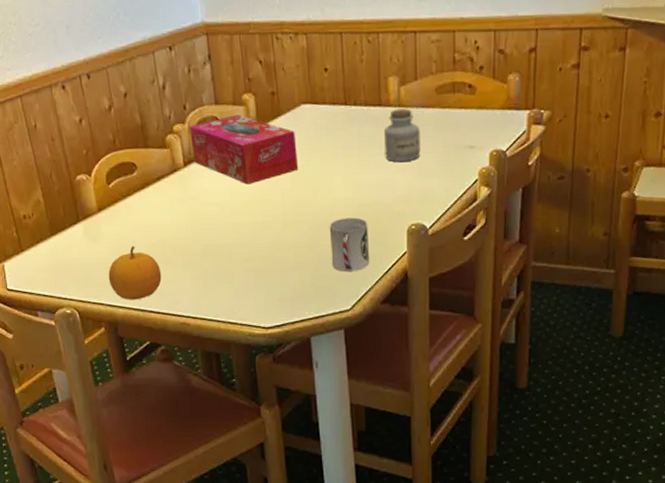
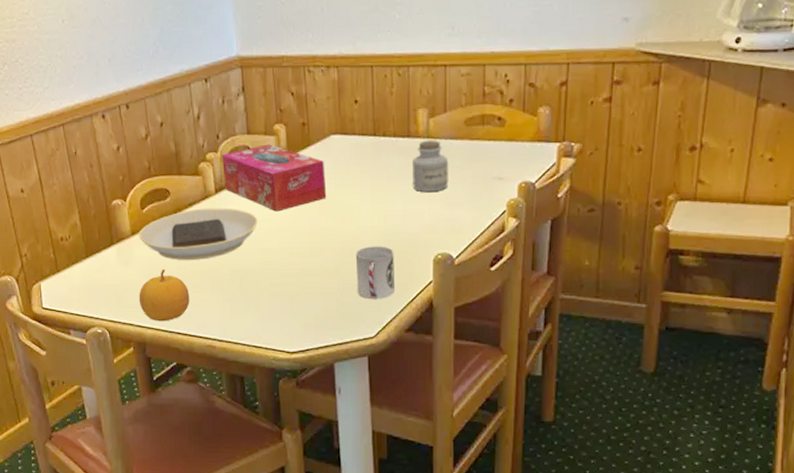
plate: none [106,181,229,236] -> present [139,208,258,260]

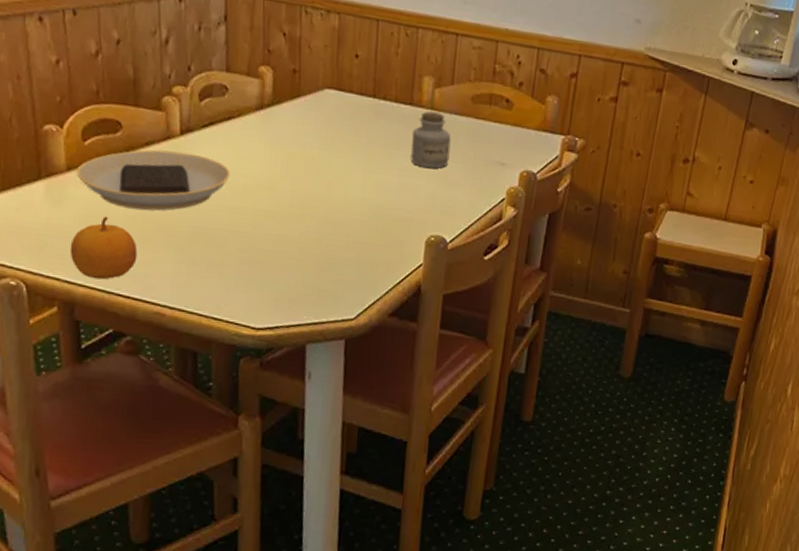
tissue box: present [221,144,327,212] -> none [191,86,315,167]
cup: present [355,246,396,300] -> none [339,218,384,279]

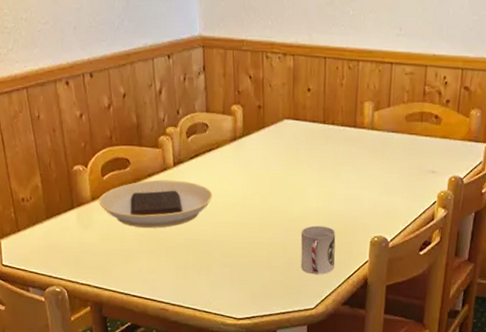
fruit: present [70,216,138,280] -> none [97,234,146,284]
cup: none [339,218,384,279] -> present [300,225,336,275]
jar: present [410,111,451,169] -> none [356,131,389,180]

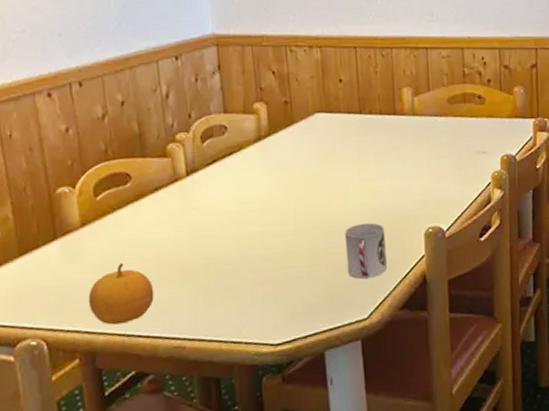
fruit: none [97,234,146,284] -> present [88,263,154,325]
plate: present [99,179,213,228] -> none [90,191,236,252]

